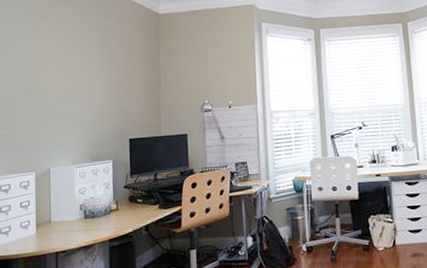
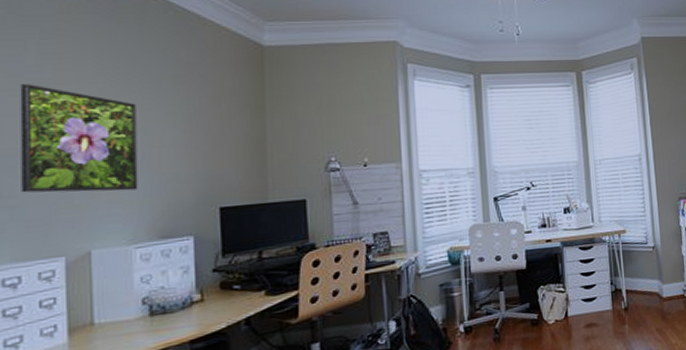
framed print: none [11,49,79,126] -> present [20,84,138,193]

